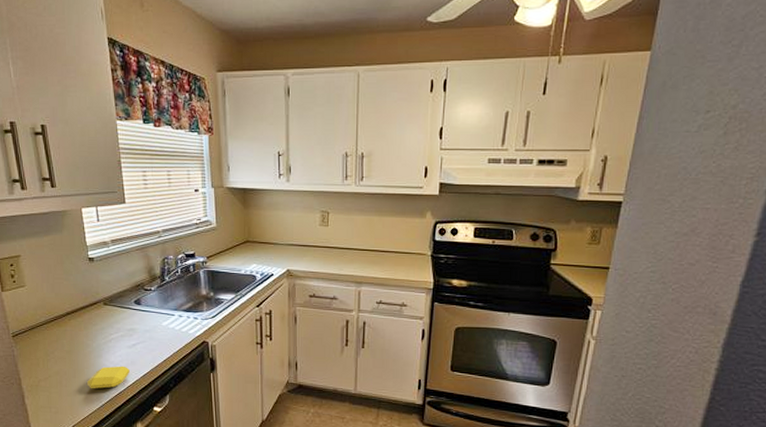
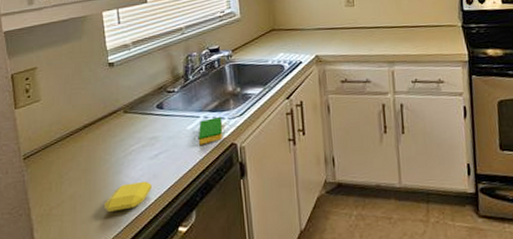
dish sponge: none [172,316,195,340] -> present [198,116,222,145]

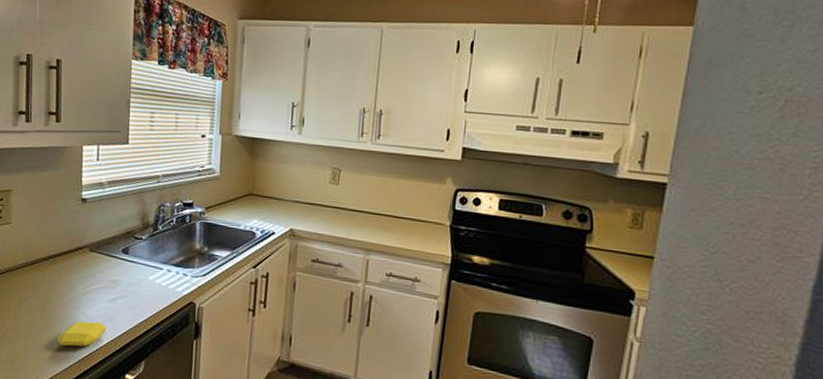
dish sponge: present [198,116,222,145] -> none [157,272,185,298]

